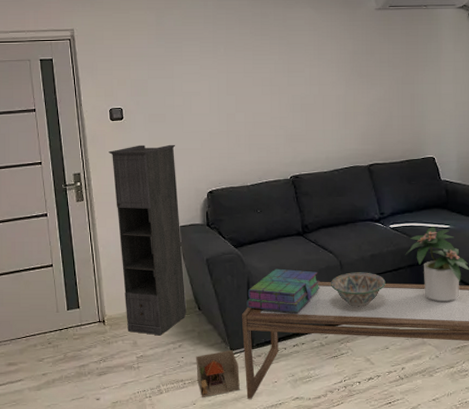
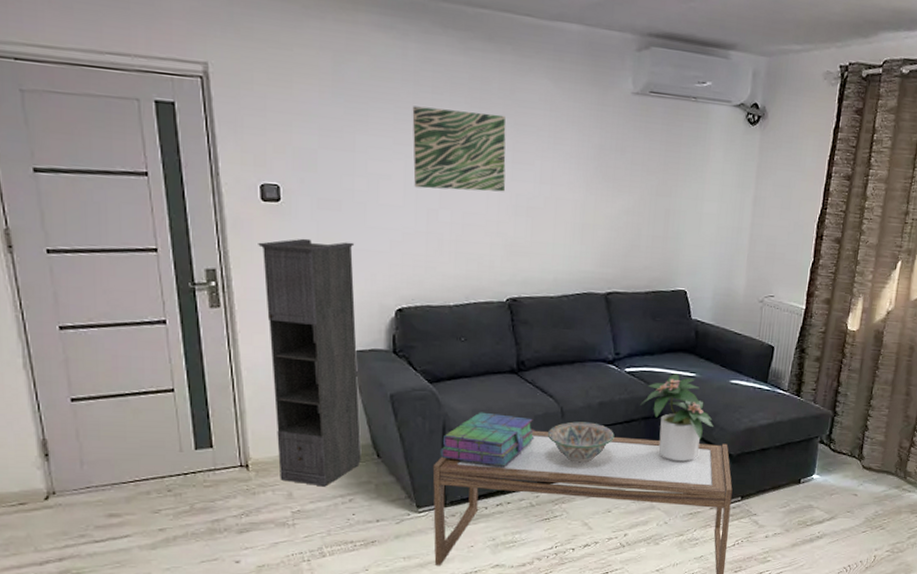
cardboard box: present [196,350,240,397] -> none [371,508,427,562]
wall art: none [213,38,284,99] -> present [412,106,506,192]

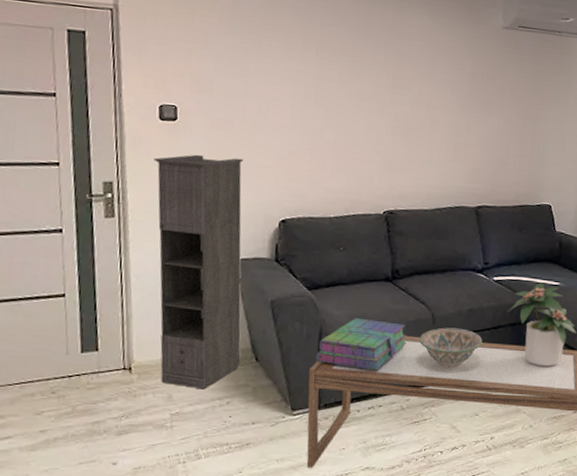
wall art: present [412,106,506,192] -> none [301,36,388,114]

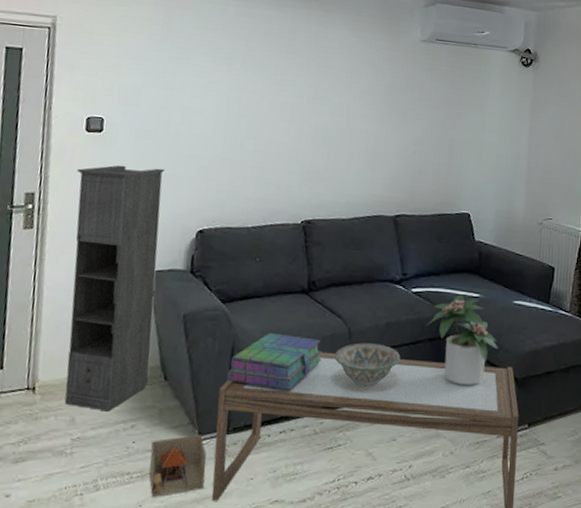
cardboard box: none [246,410,300,464] -> present [149,435,207,497]

